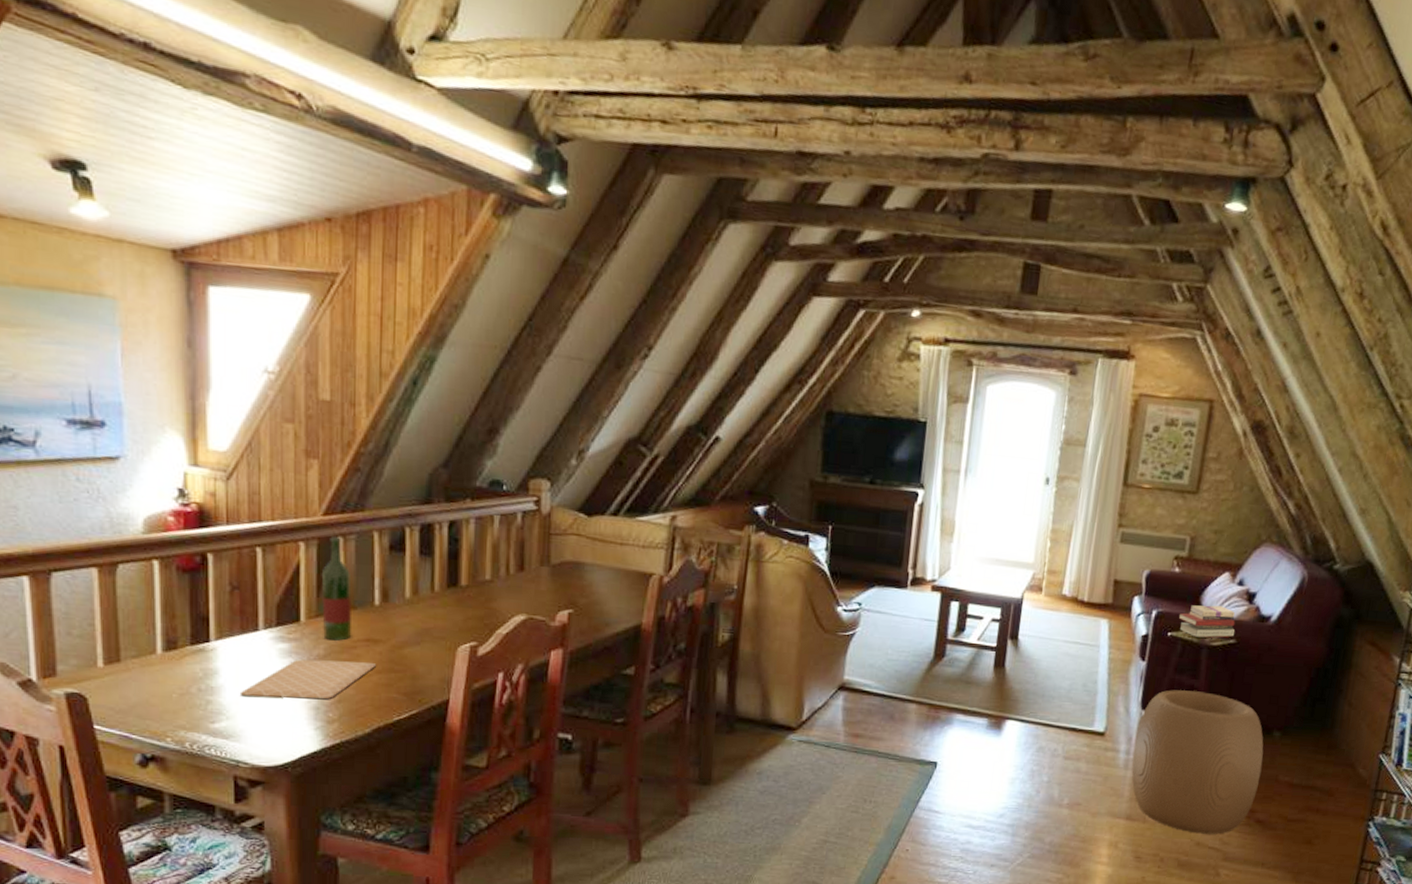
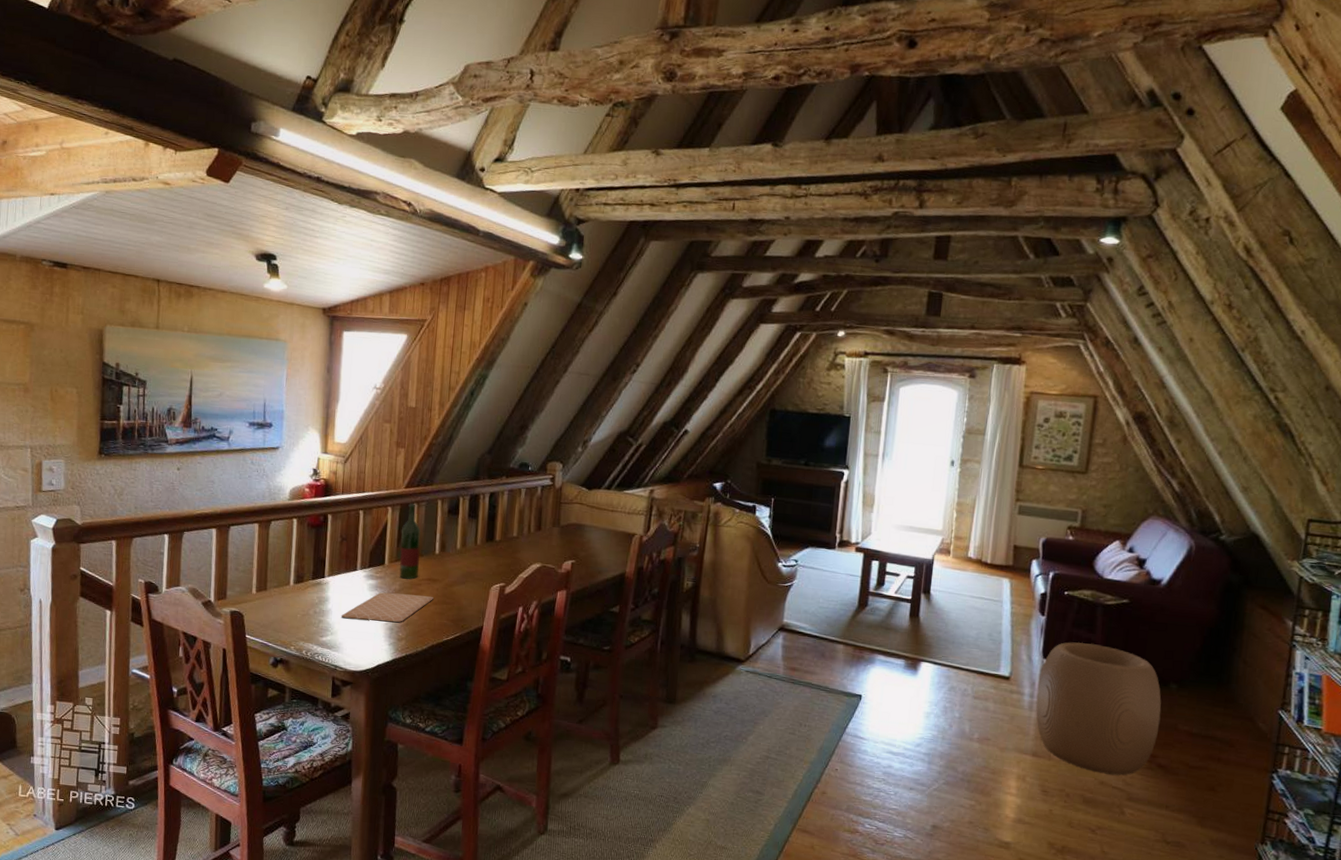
books: present [1178,605,1236,639] -> none [1074,568,1128,599]

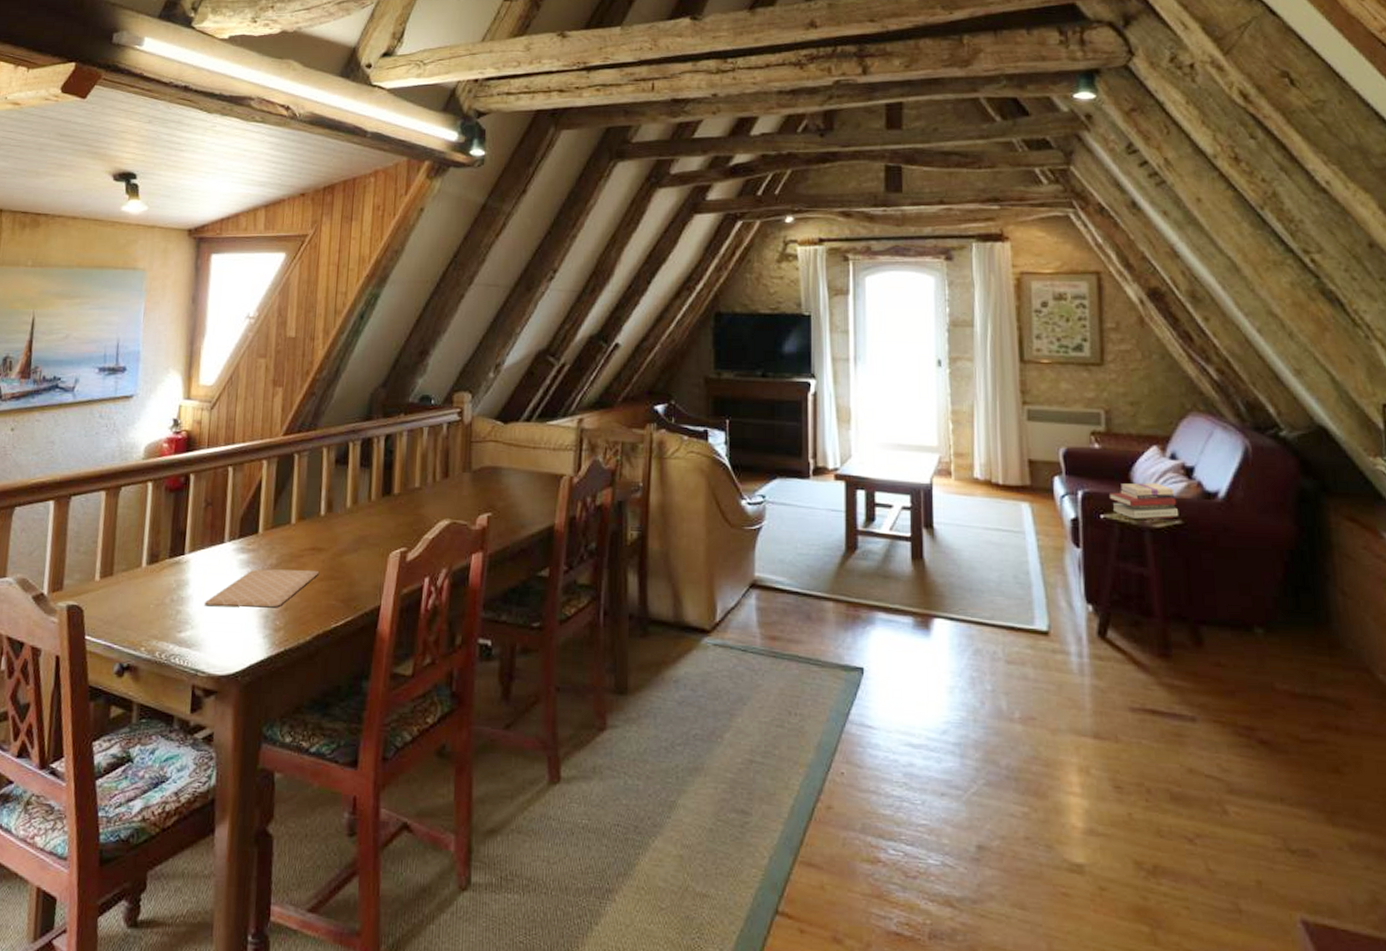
wine bottle: present [399,503,421,580] -> none [276,454,303,550]
pouf: present [1036,642,1162,775] -> none [1085,580,1252,759]
books: none [1074,568,1128,599] -> present [1108,482,1179,520]

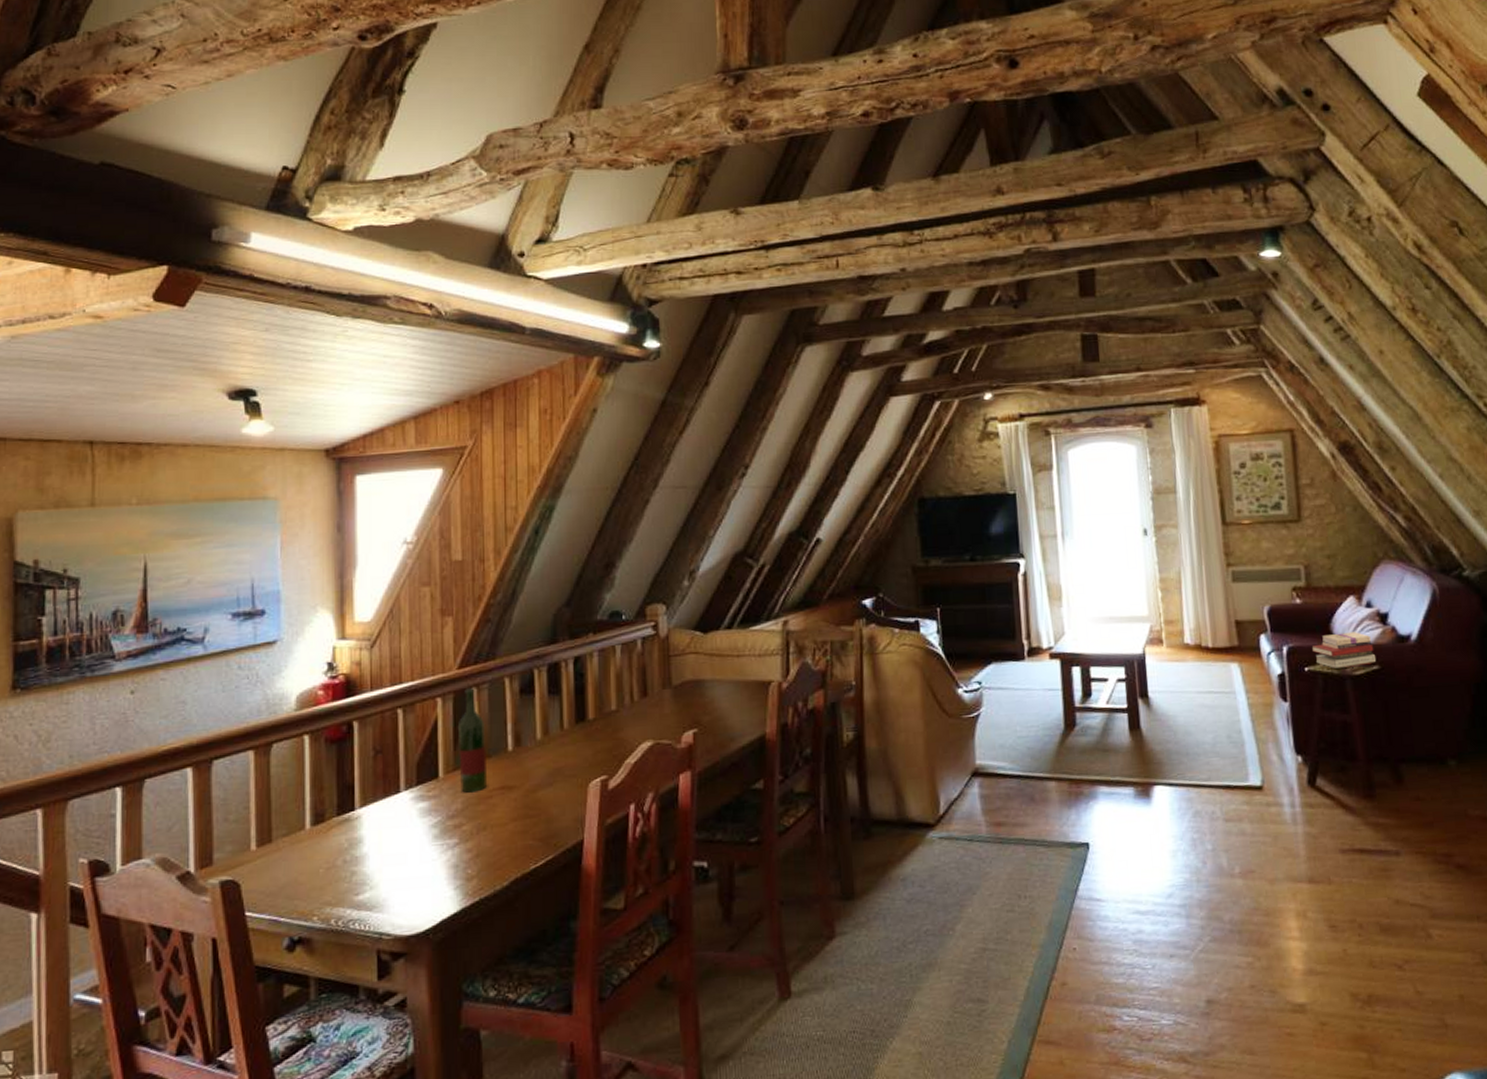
placemat: present [204,569,319,608] -> none [382,810,511,862]
wine bottle: none [276,454,303,550] -> present [457,688,488,793]

